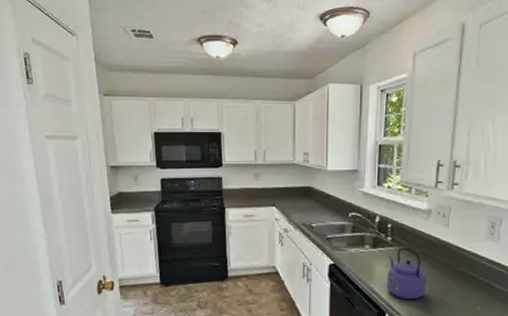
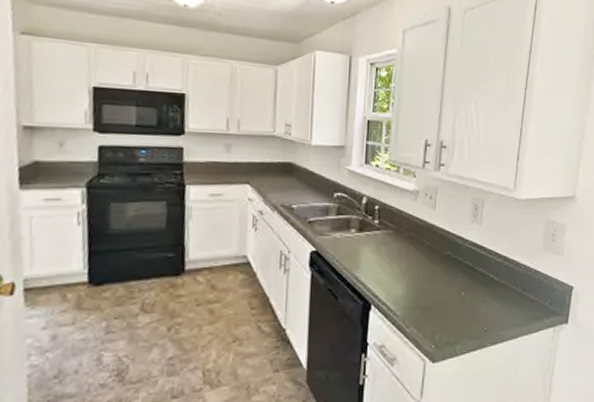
kettle: present [387,247,427,300] -> none [373,231,414,288]

